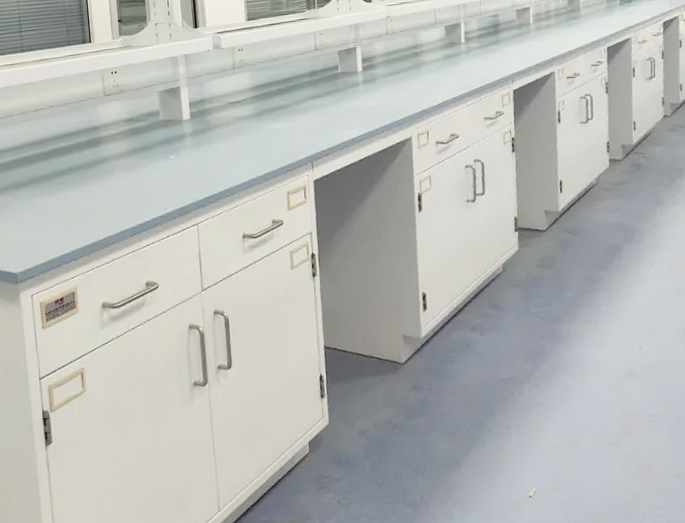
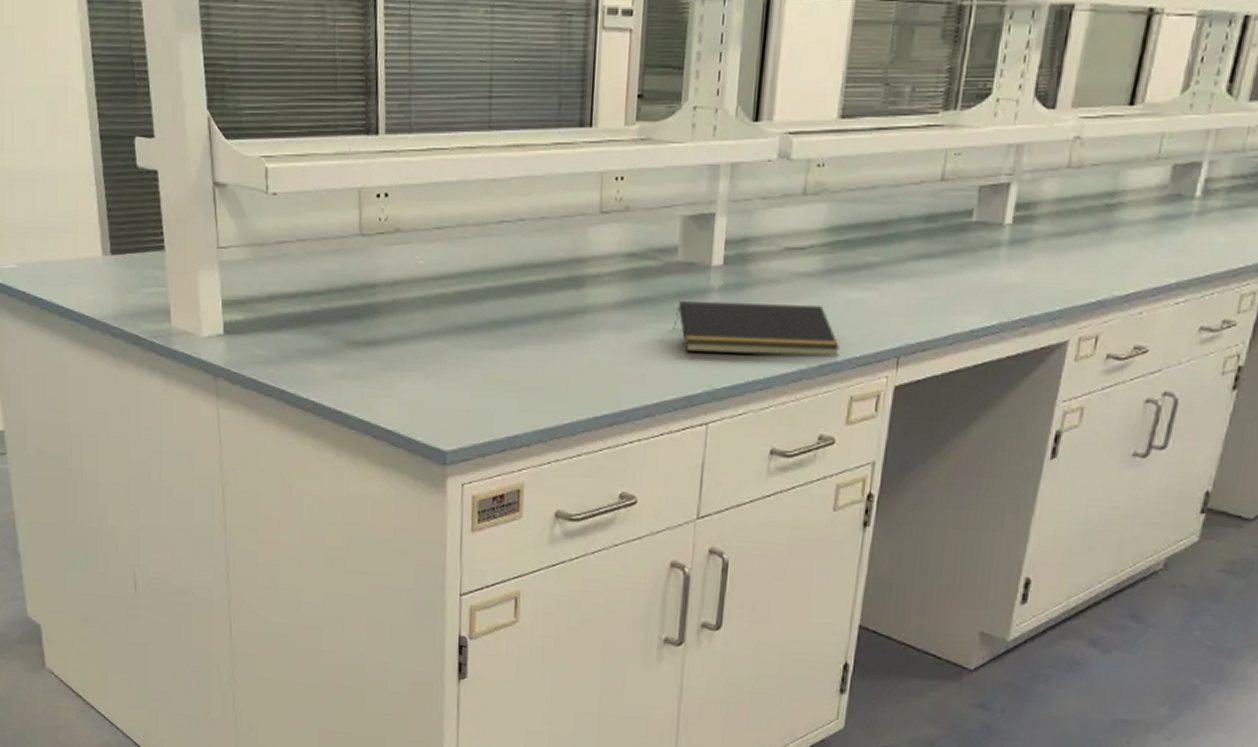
notepad: none [164,135,275,179] -> present [673,301,840,358]

